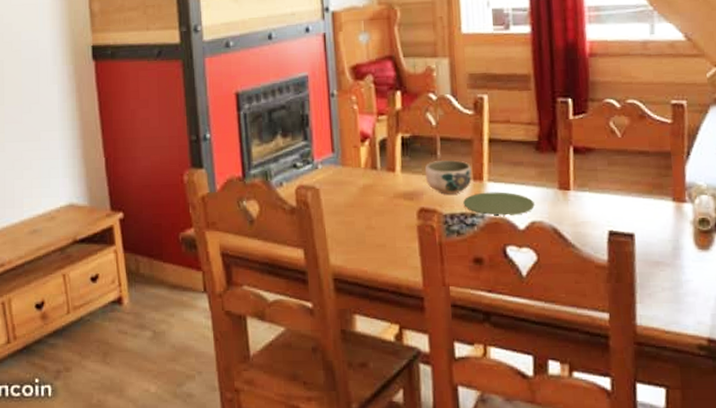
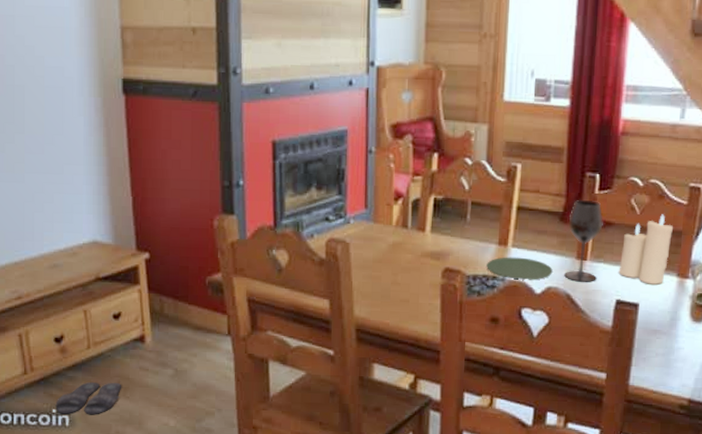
slippers: none [38,347,101,385] -> present [55,381,121,415]
bowl: present [424,160,472,195] -> none [453,224,498,257]
wineglass: none [545,126,584,215] -> present [564,199,603,283]
candle: none [606,135,661,213] -> present [618,214,674,286]

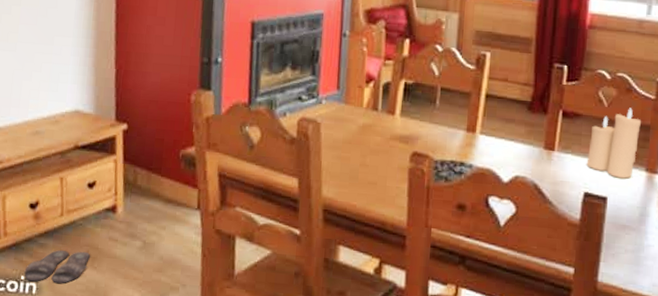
plate: present [486,257,553,280] -> none [454,143,520,169]
wineglass: present [564,199,603,283] -> none [532,89,571,174]

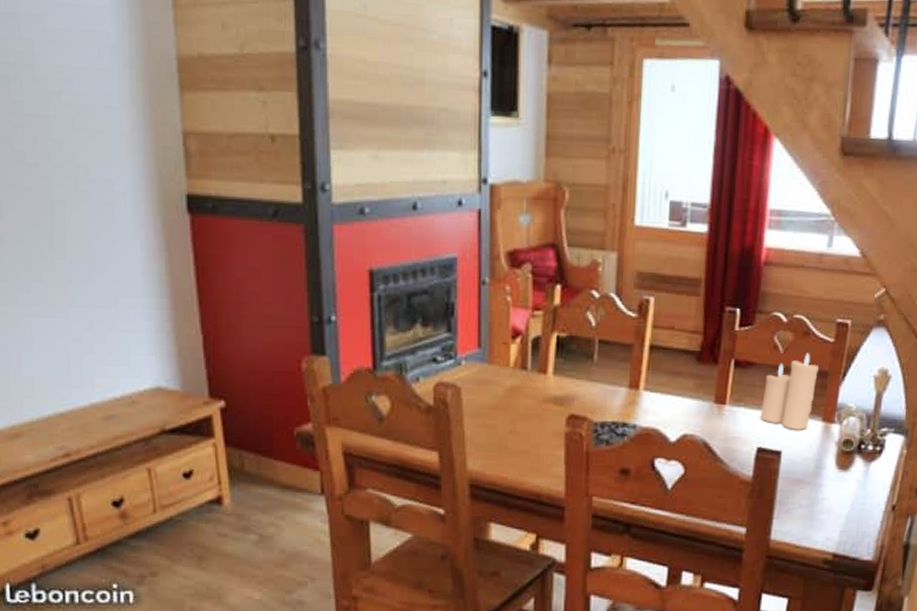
slippers: present [24,249,90,284] -> none [116,551,195,591]

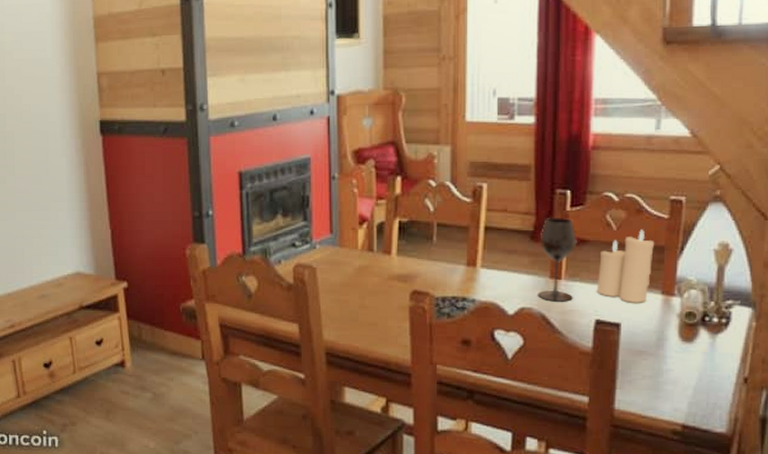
wineglass: none [701,336,744,430] -> present [538,217,577,303]

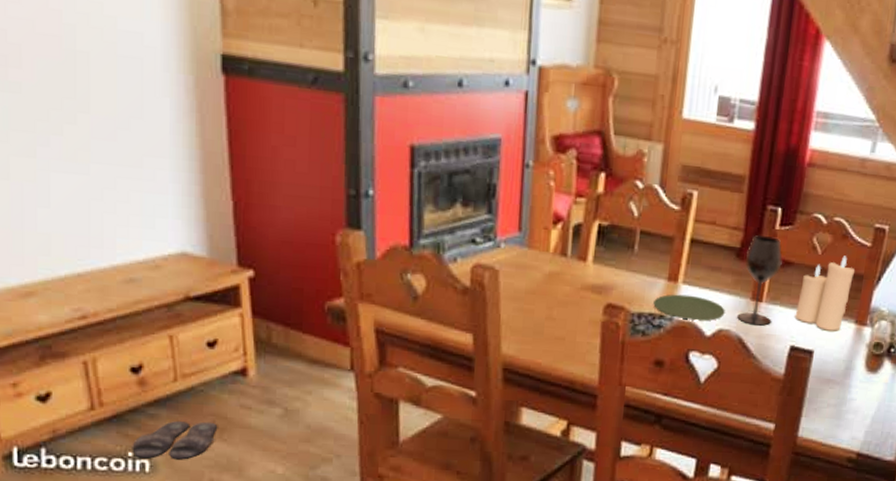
slippers: none [46,404,104,437] -> present [132,420,217,460]
plate: none [455,278,525,301] -> present [653,294,725,321]

